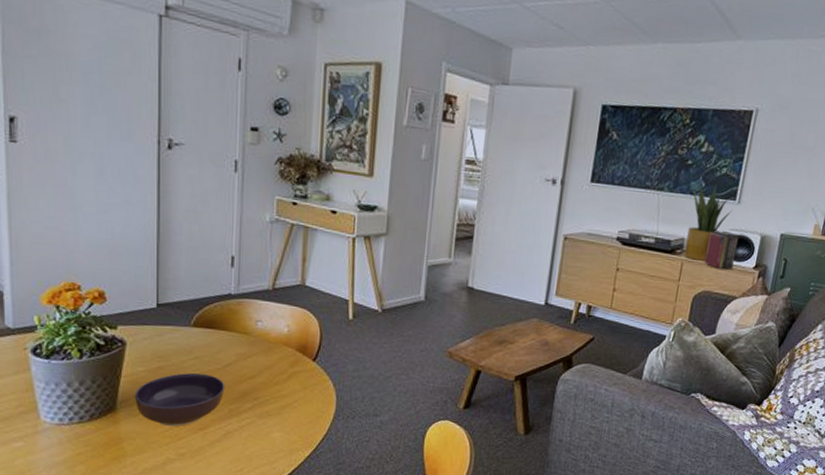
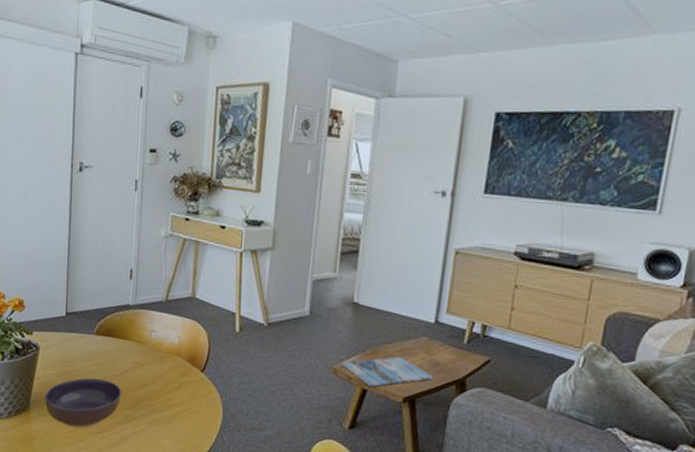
magazine: none [456,337,544,368] -> present [341,356,434,388]
planter: present [684,185,733,262] -> none [594,193,652,280]
books: present [704,229,740,270] -> none [618,243,662,289]

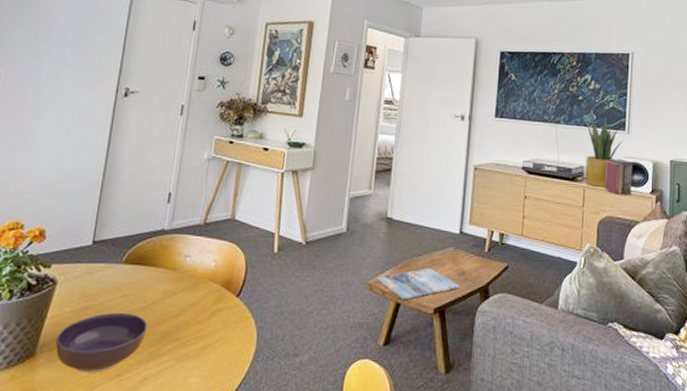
planter: none [594,193,652,280] -> present [585,117,624,188]
books: none [618,243,662,289] -> present [604,157,633,195]

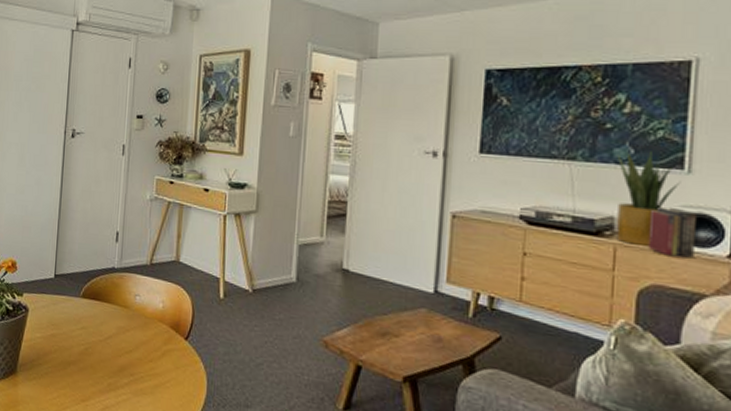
bowl: present [55,312,148,372] -> none [31,342,106,395]
magazine: present [376,267,461,301] -> none [332,329,437,364]

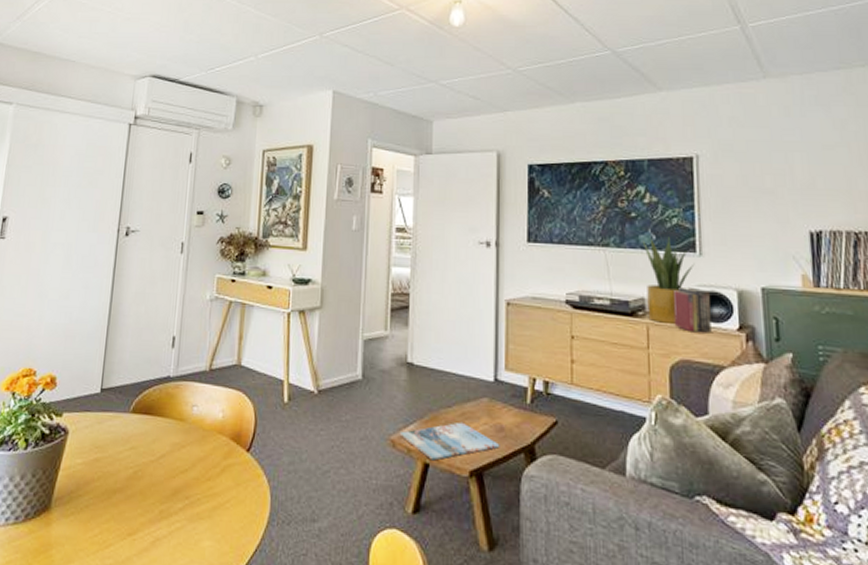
magazine: none [332,329,437,364] -> present [399,422,500,461]

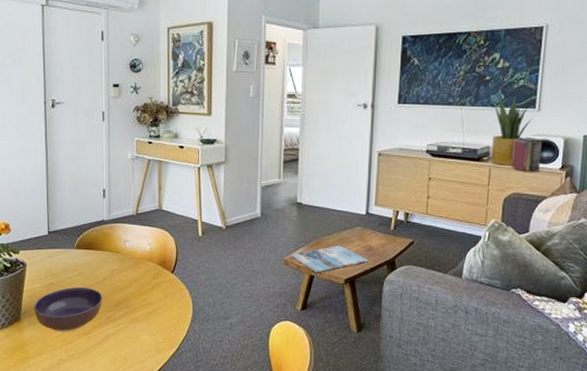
bowl: none [69,465,158,530] -> present [33,286,103,332]

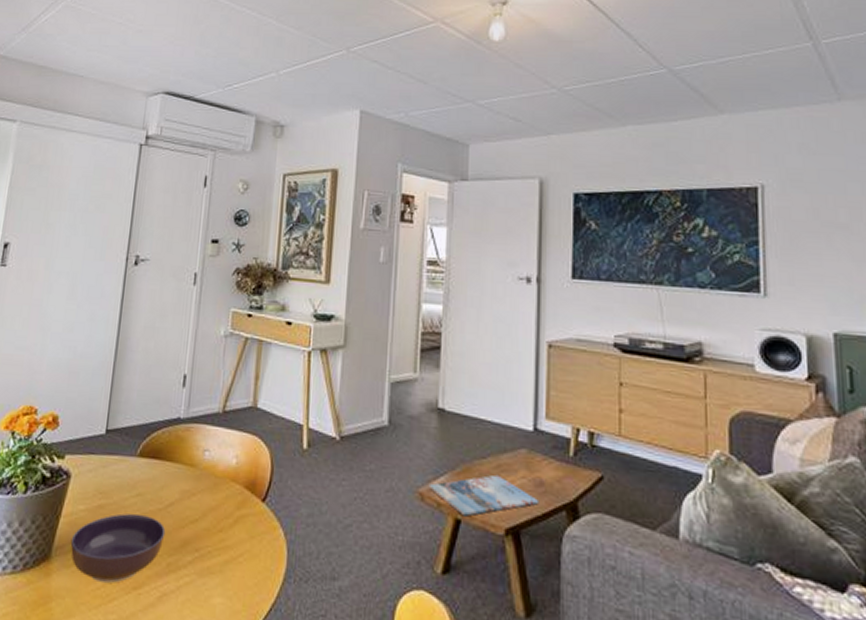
planter: present [491,96,533,167] -> none [699,275,759,373]
books: present [511,136,543,172] -> none [733,330,777,383]

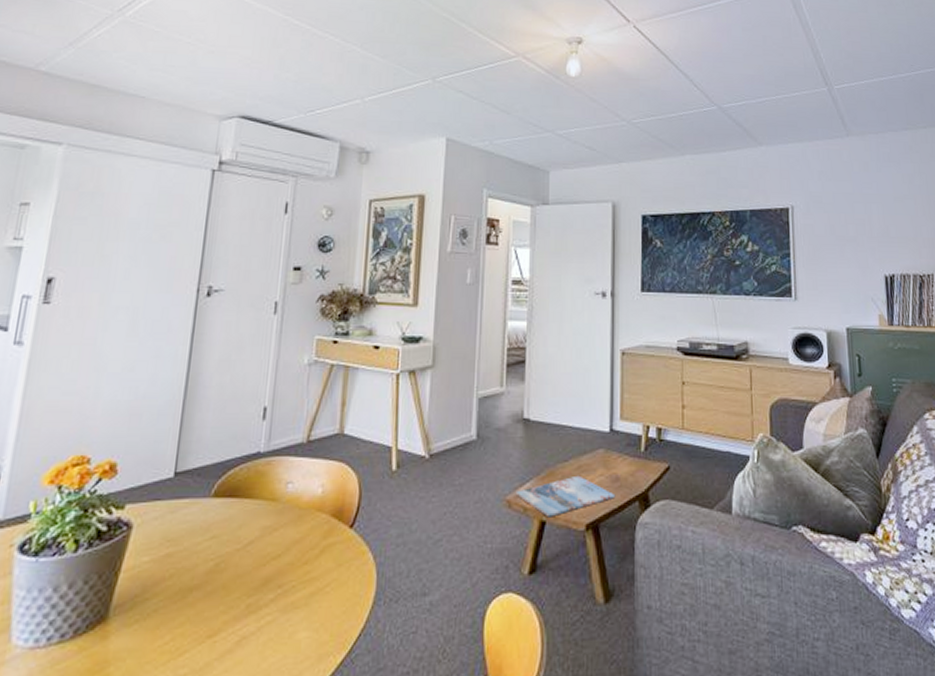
bowl: present [70,513,166,583] -> none [132,557,245,636]

